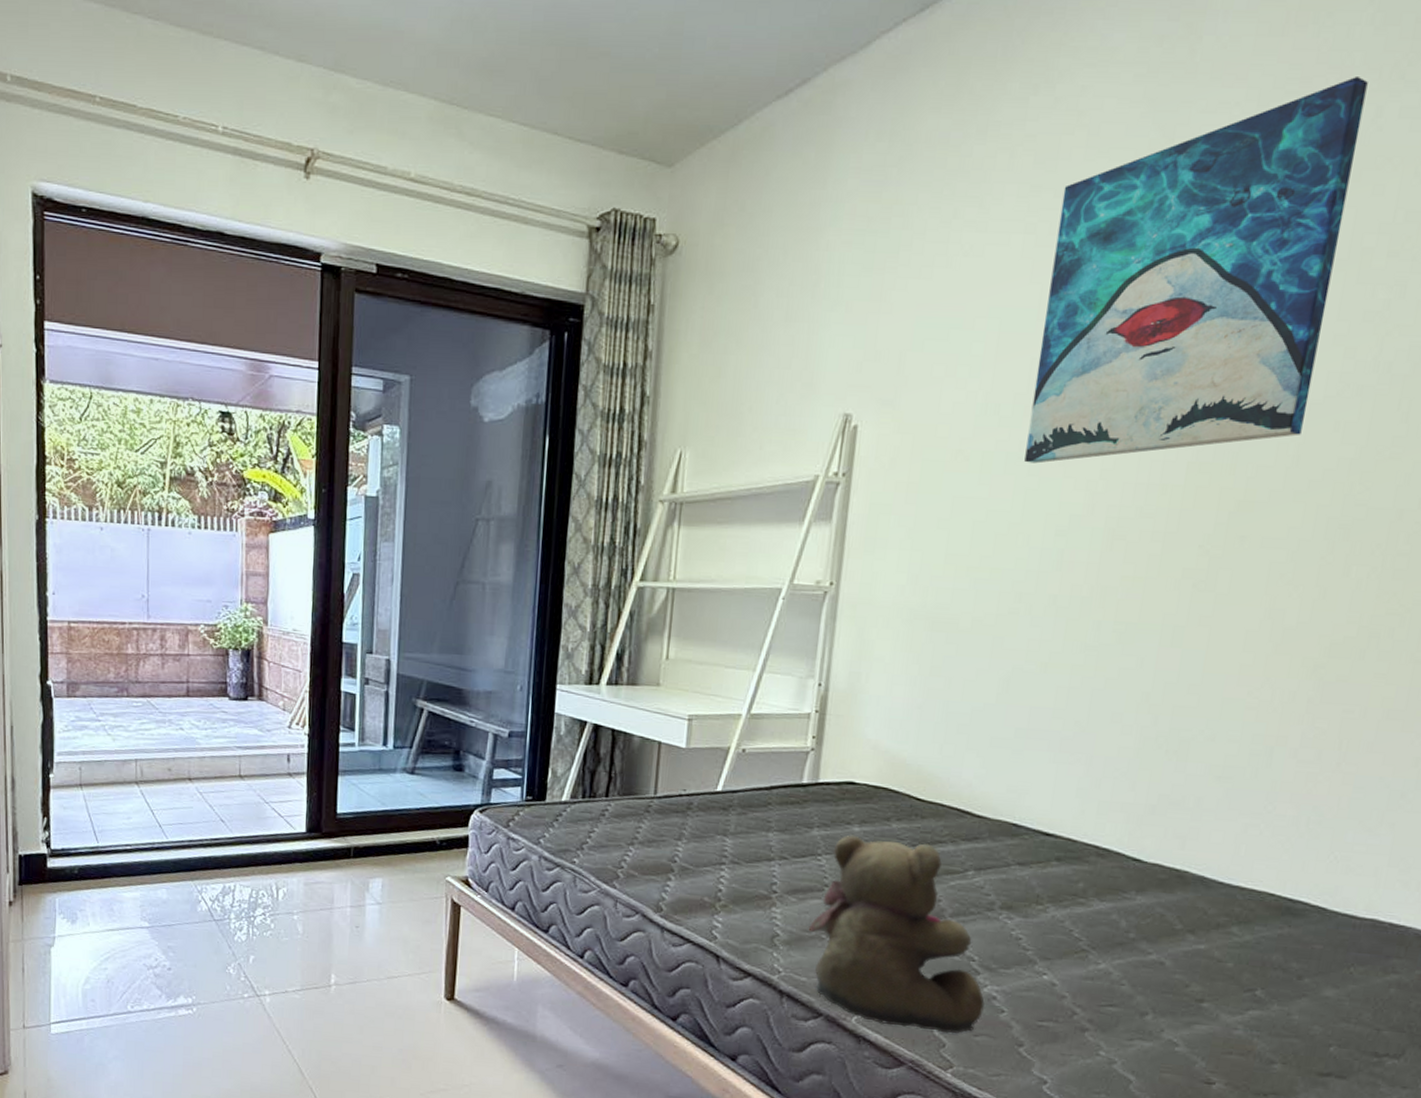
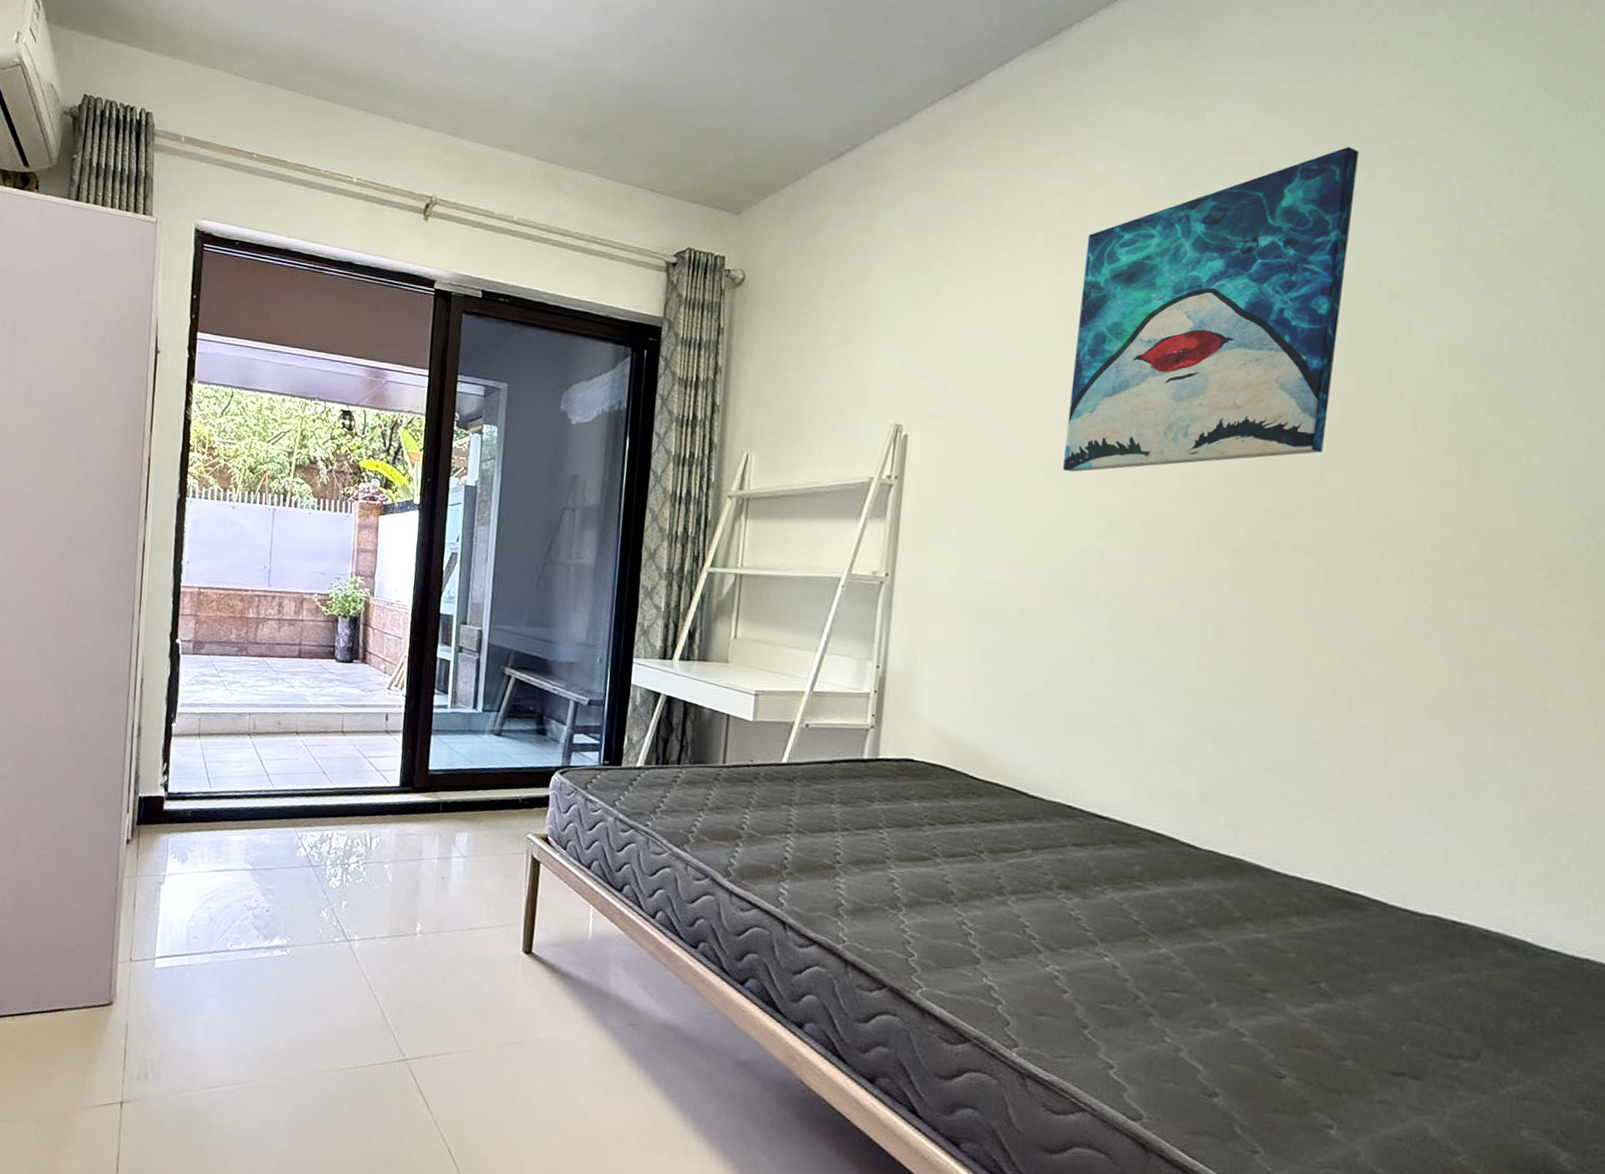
teddy bear: present [808,835,985,1034] -> none [871,810,1047,1012]

